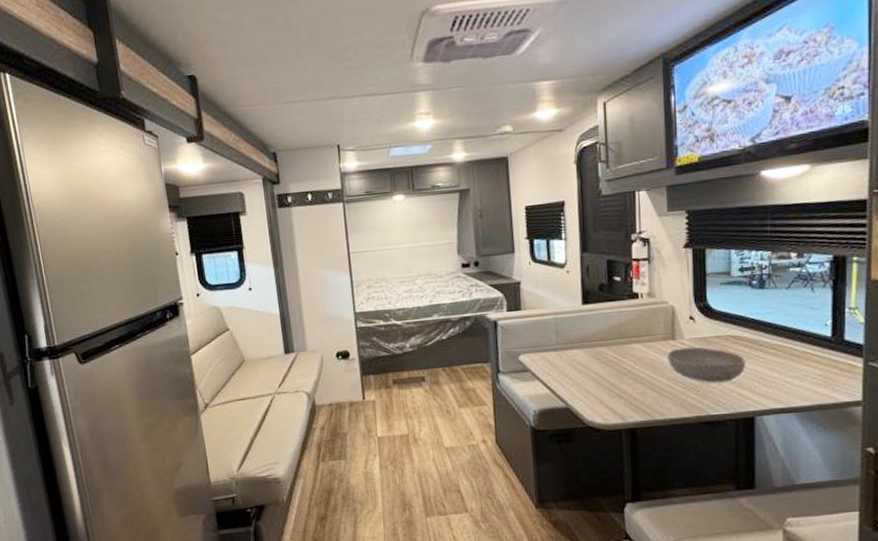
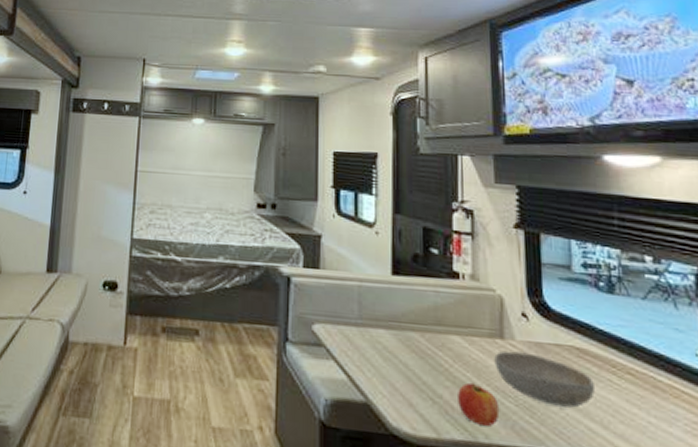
fruit: none [639,377,672,407] -> present [458,382,500,426]

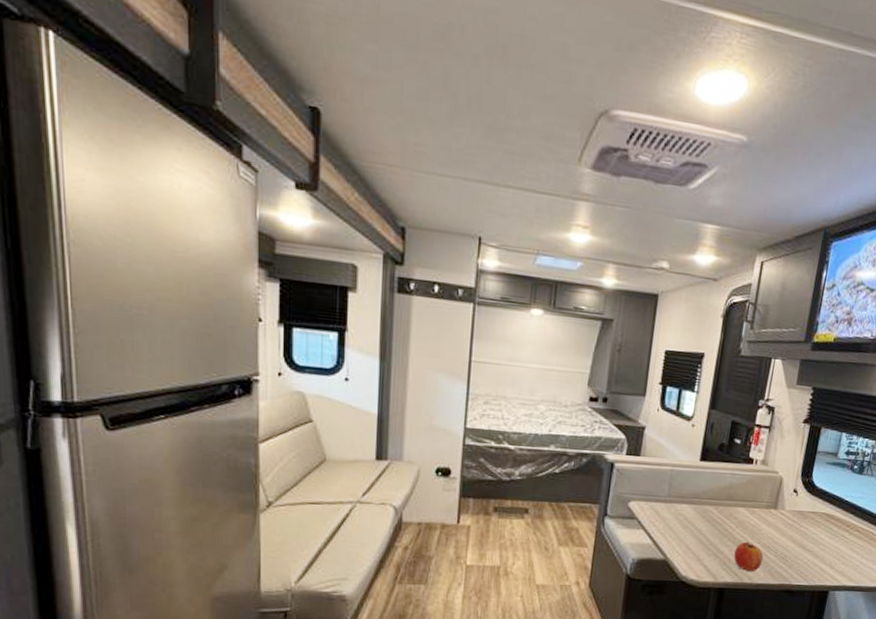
bowl: present [494,351,595,408] -> none [766,518,832,556]

